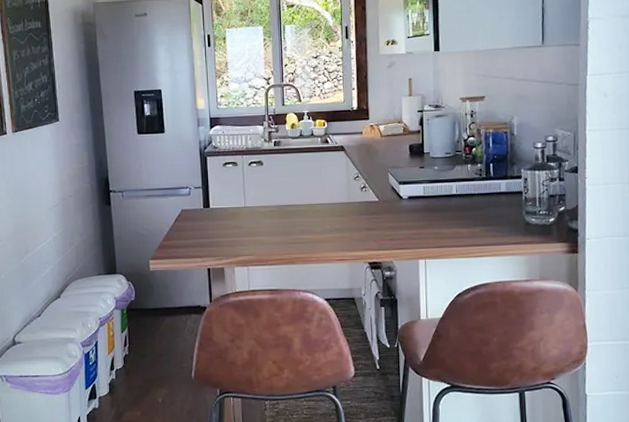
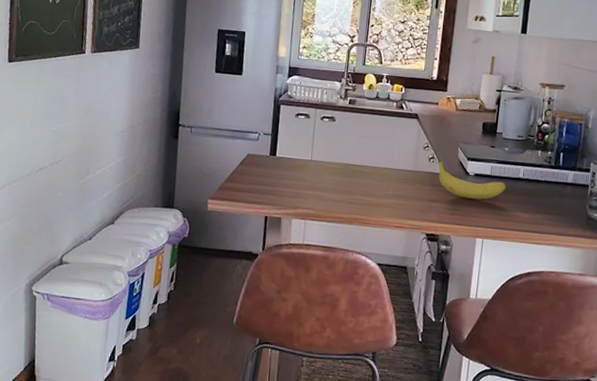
fruit: none [369,187,441,222] -> present [437,159,506,200]

